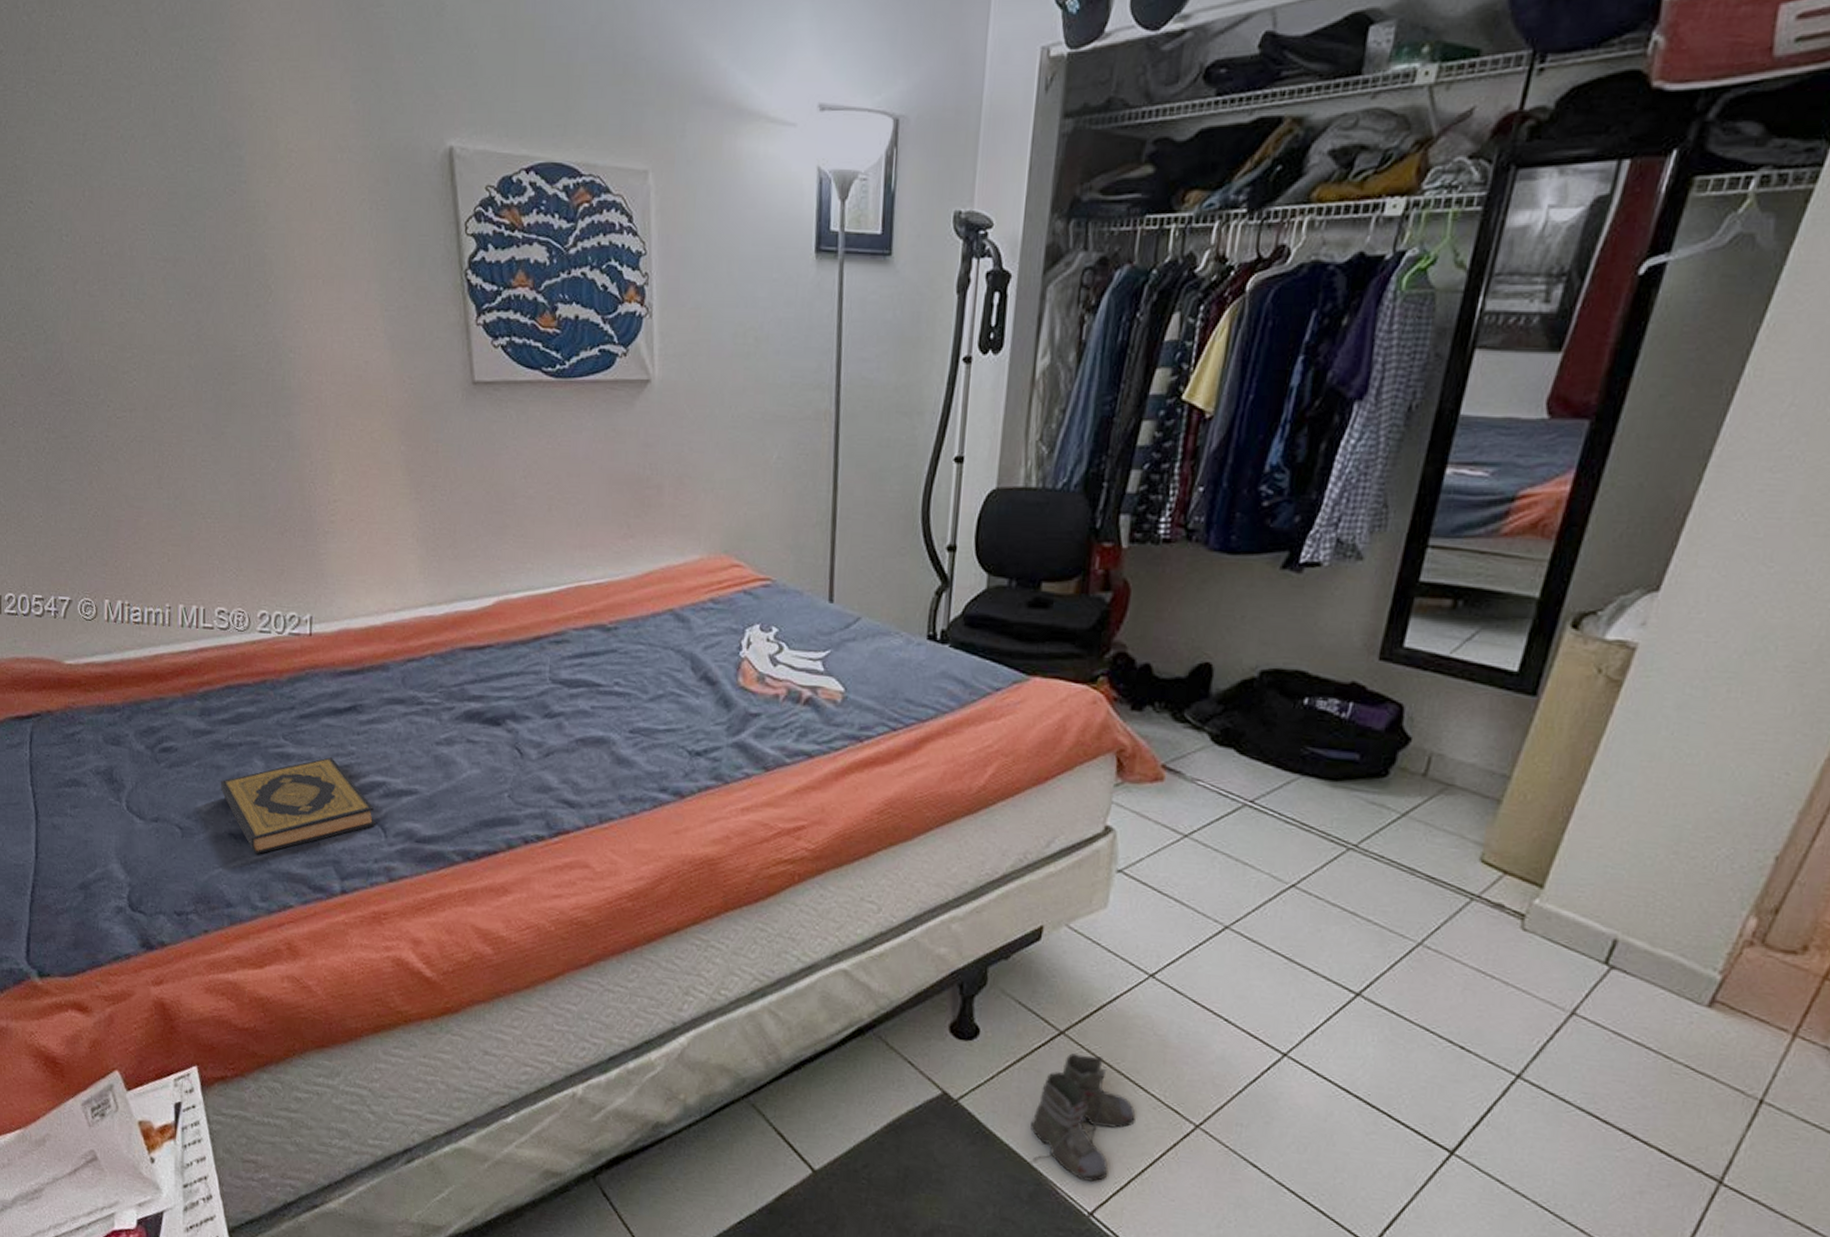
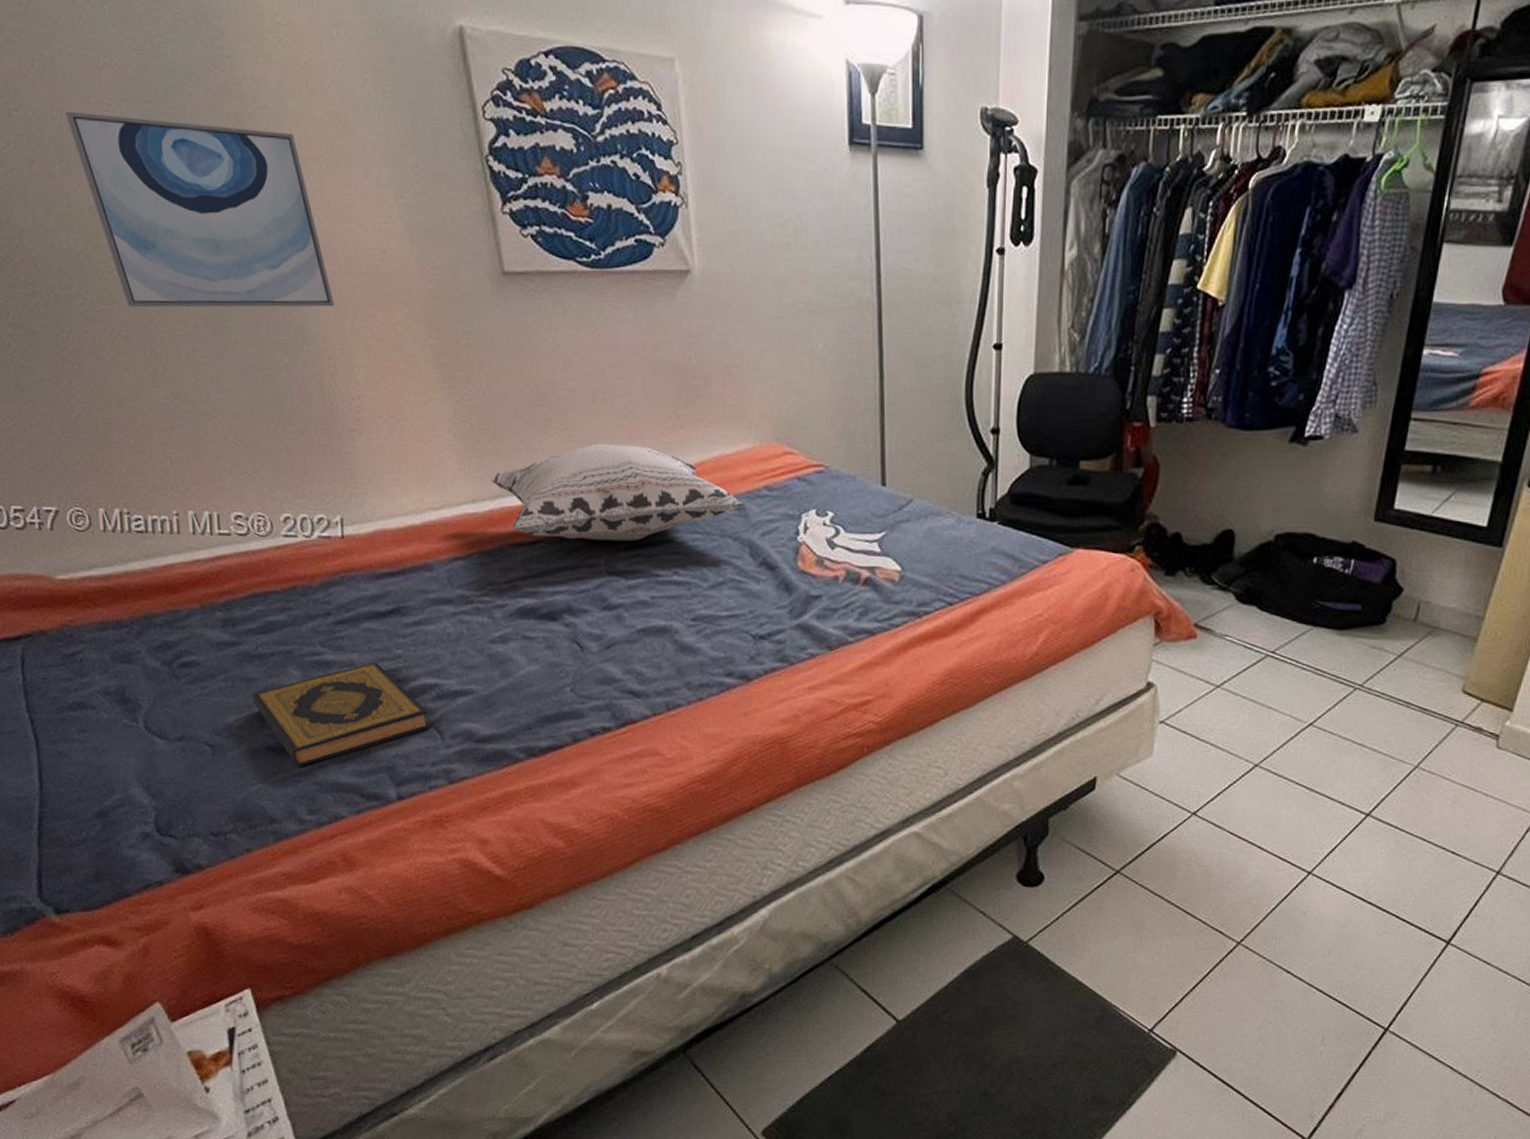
wall art: none [106,235,319,415] -> present [65,111,334,308]
decorative pillow: none [449,551,689,650] -> present [492,443,745,541]
boots: present [1029,1053,1136,1183] -> none [1094,889,1186,1003]

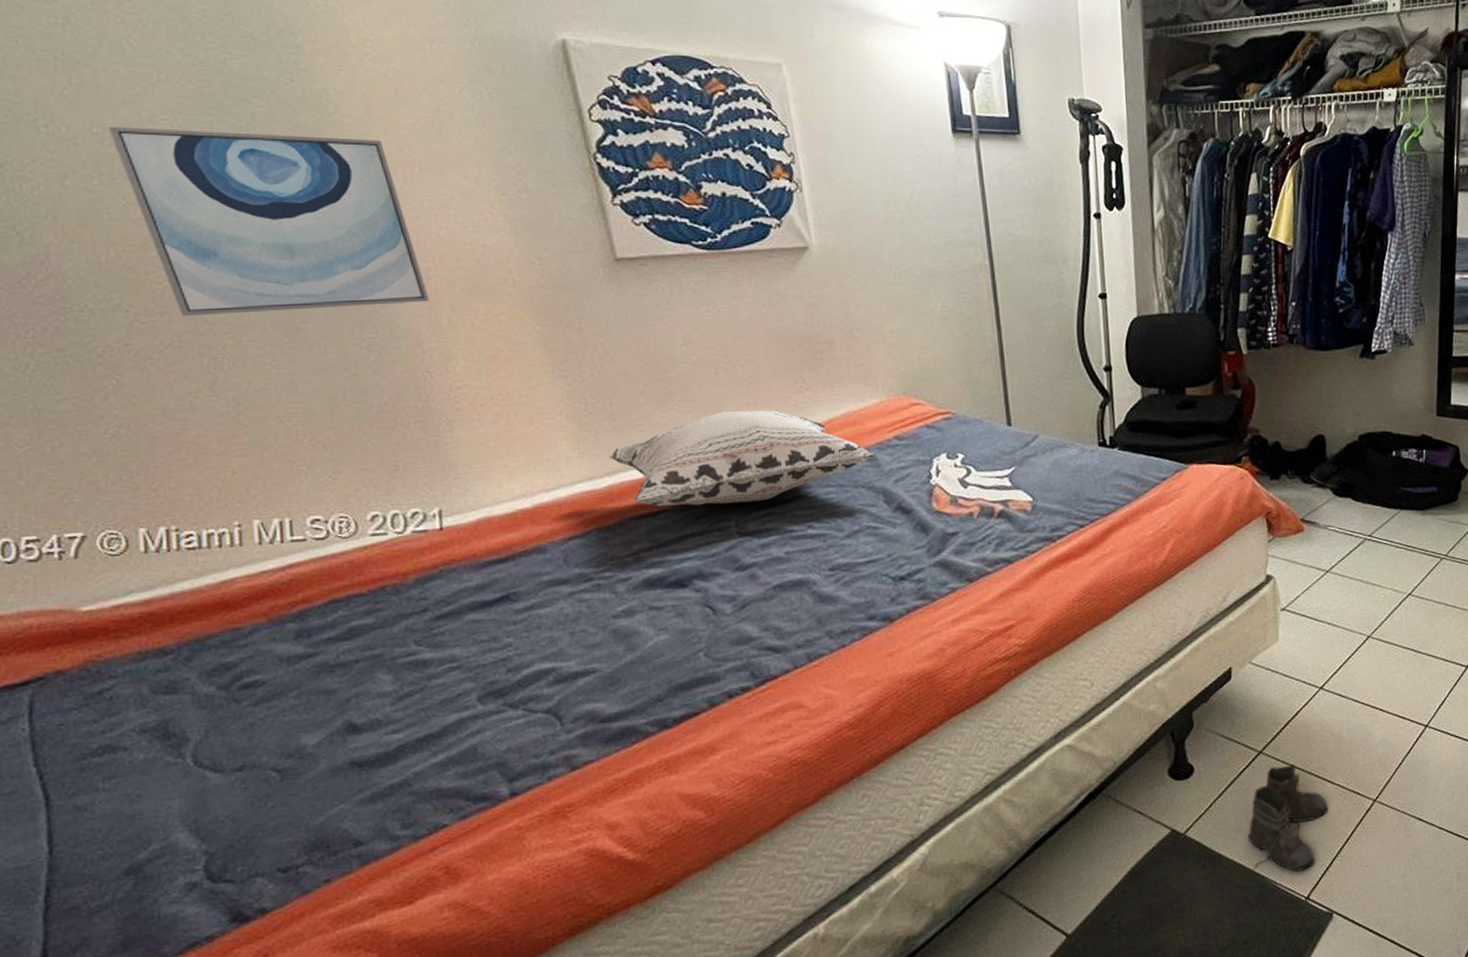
hardback book: present [252,662,431,767] -> none [332,654,549,779]
boots: none [1094,889,1186,1003] -> present [1248,764,1329,873]

